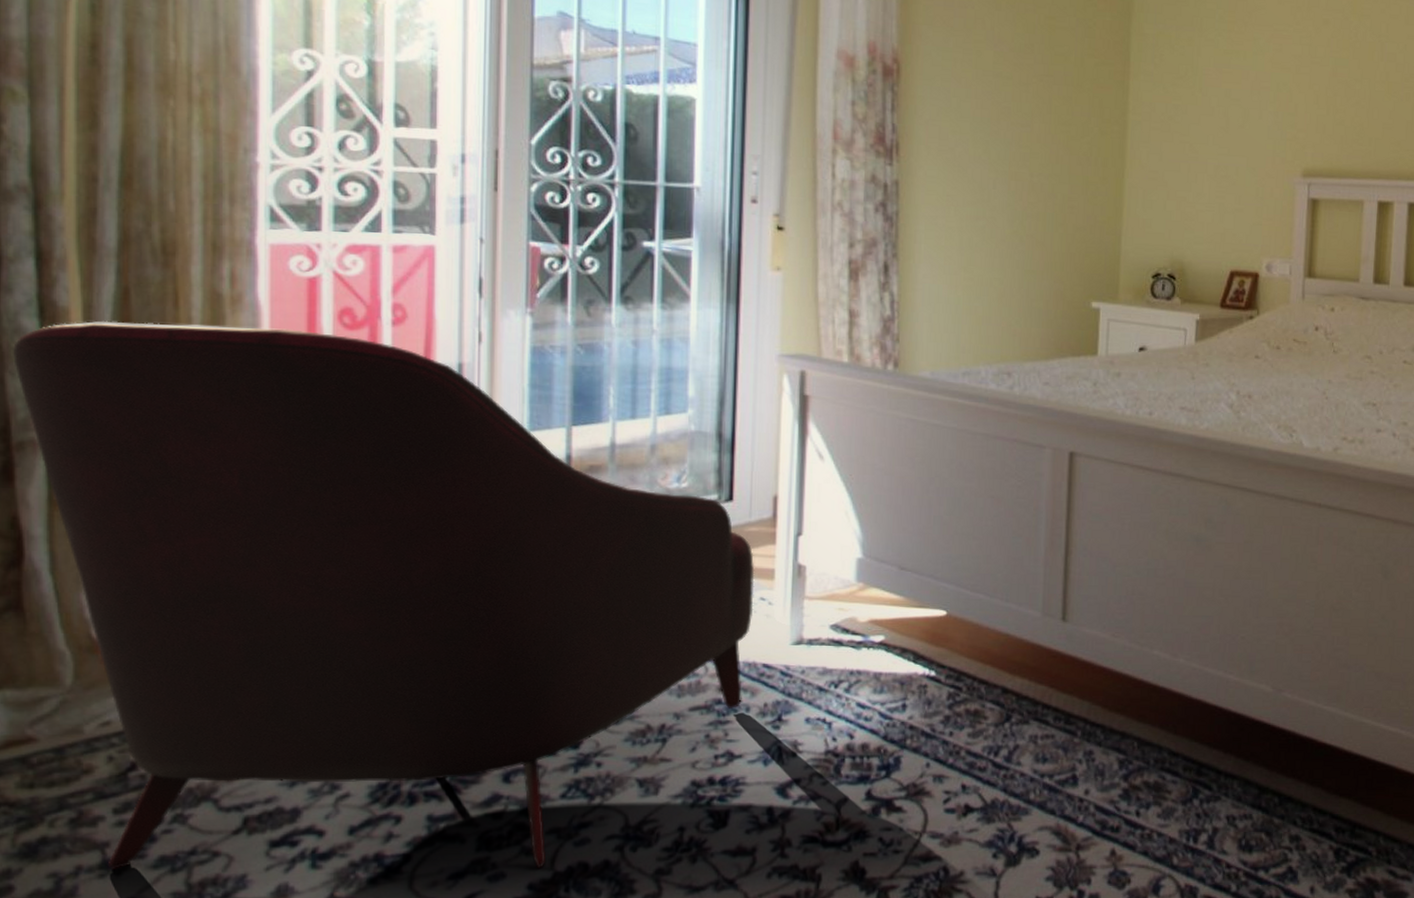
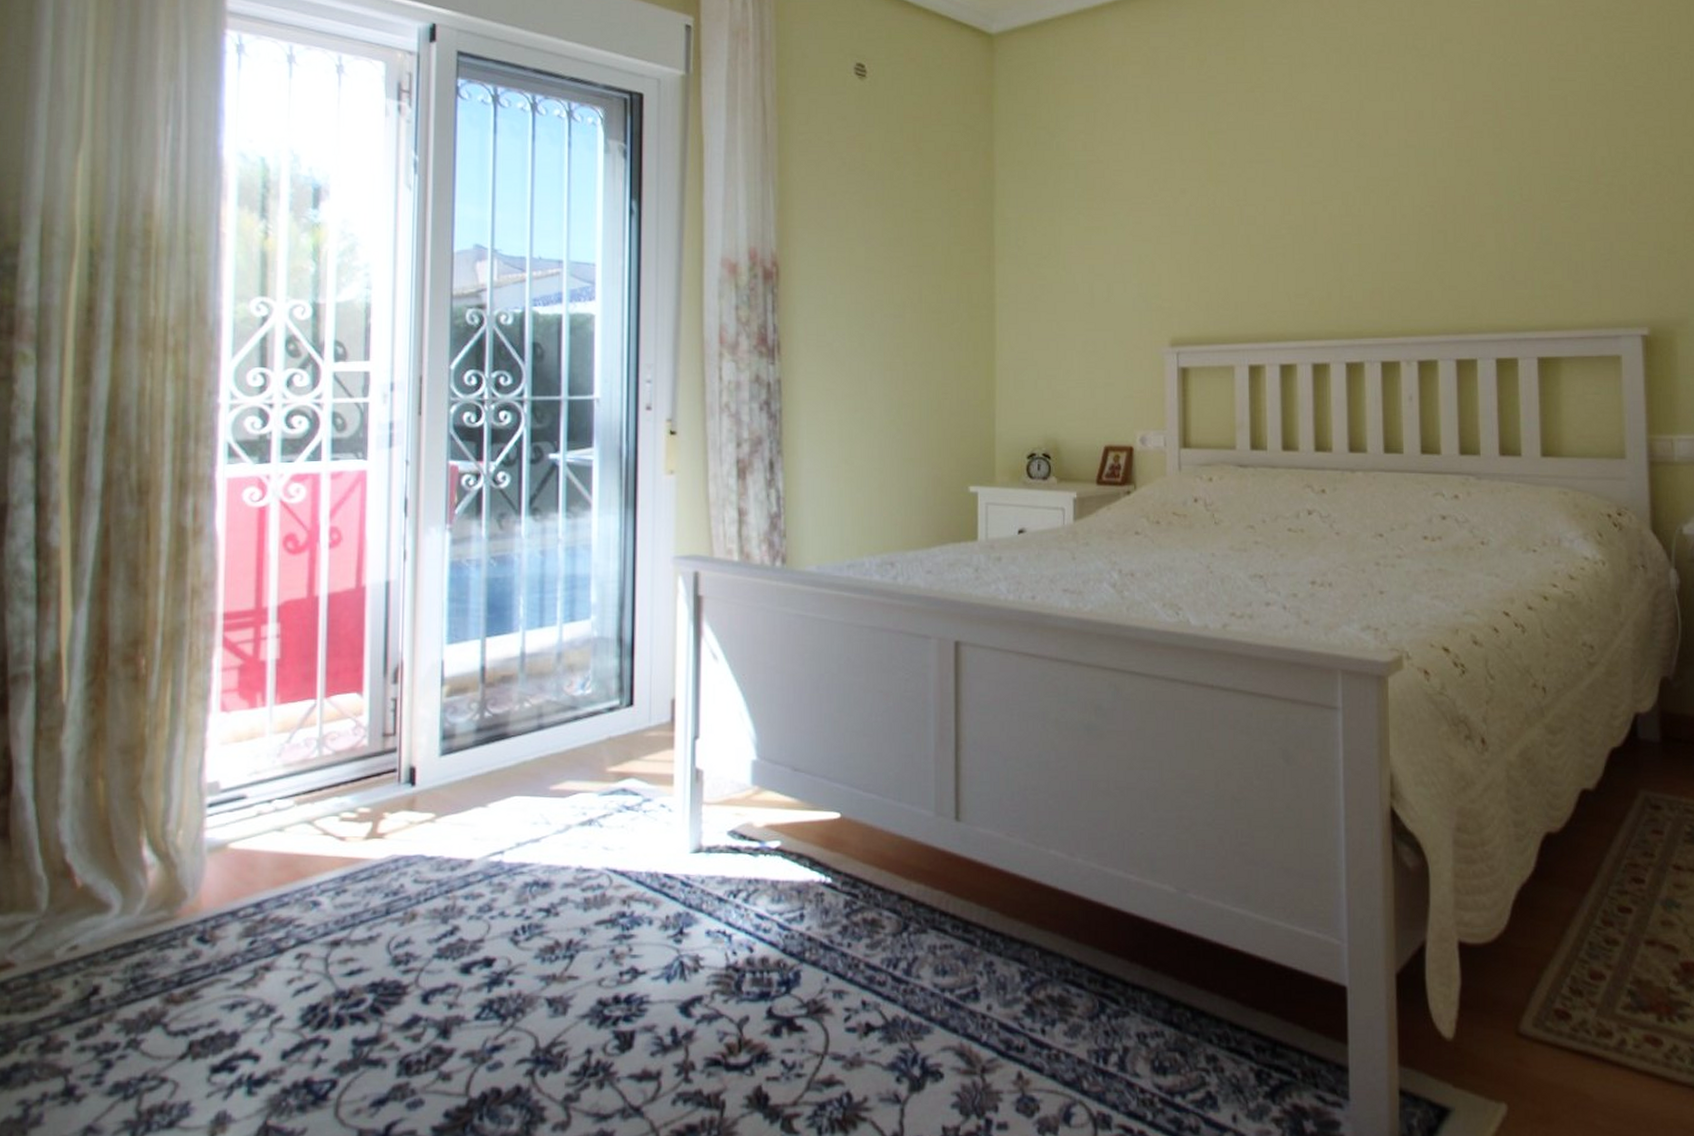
armchair: present [13,320,755,869] -> none [13,557,655,1096]

